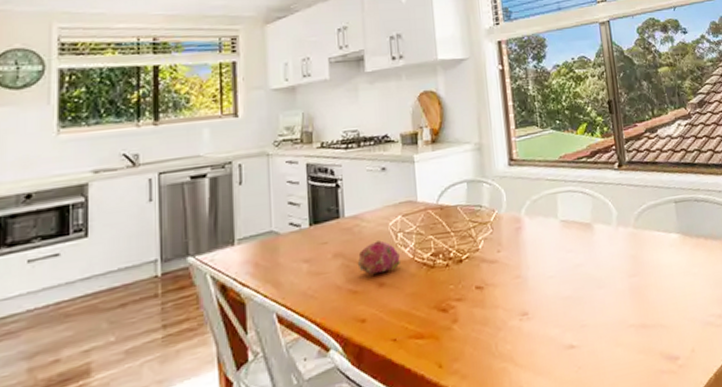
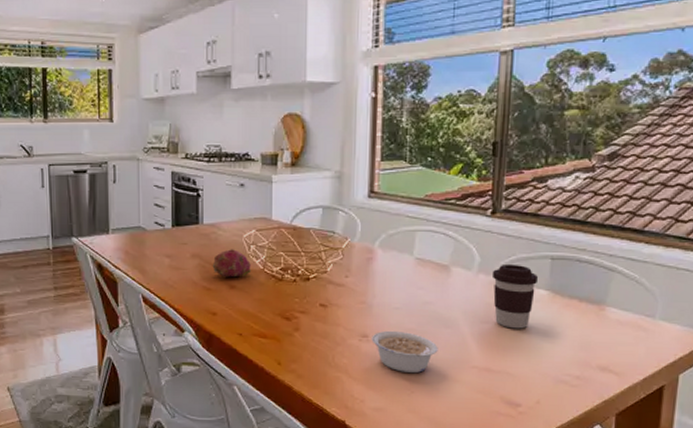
legume: none [531,301,596,347] -> present [371,330,438,374]
coffee cup: none [629,212,670,278] -> present [491,263,538,329]

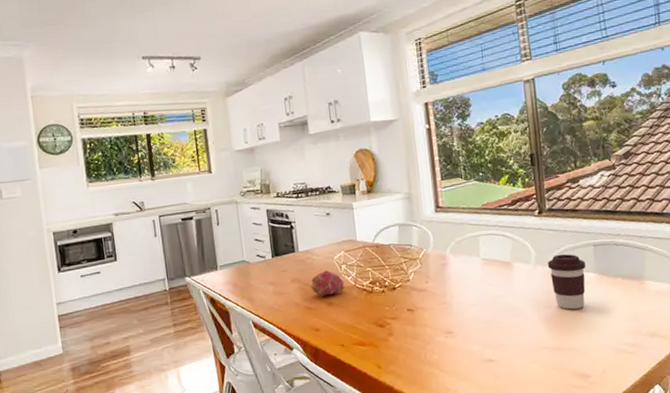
legume: present [371,330,438,374] -> none [455,324,513,361]

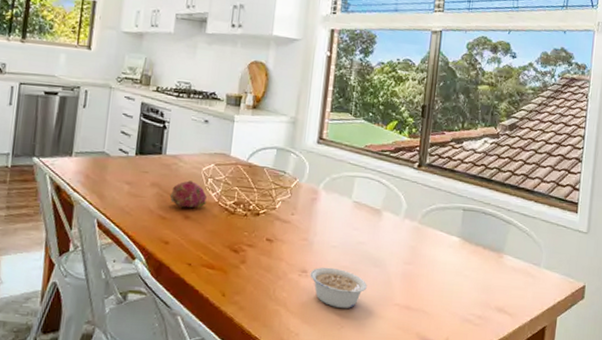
legume: none [455,324,513,361] -> present [310,267,367,309]
coffee cup: present [547,254,586,310] -> none [415,211,452,271]

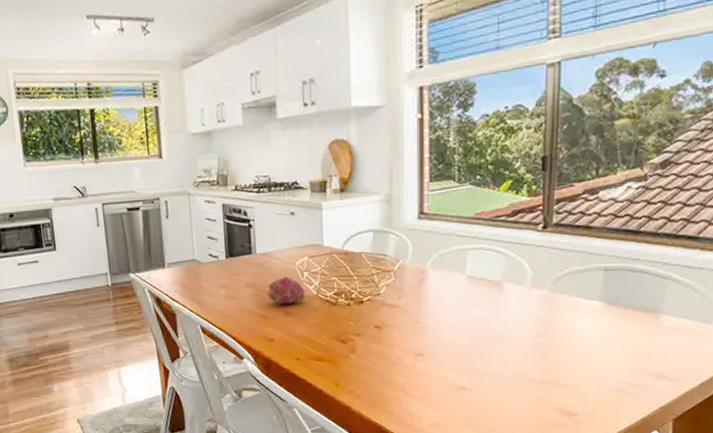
legume: present [310,267,367,309] -> none [427,348,493,389]

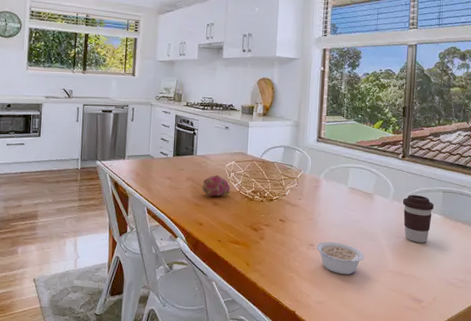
legume: none [427,348,493,389] -> present [316,241,364,275]
coffee cup: none [544,277,591,341] -> present [402,194,434,243]

